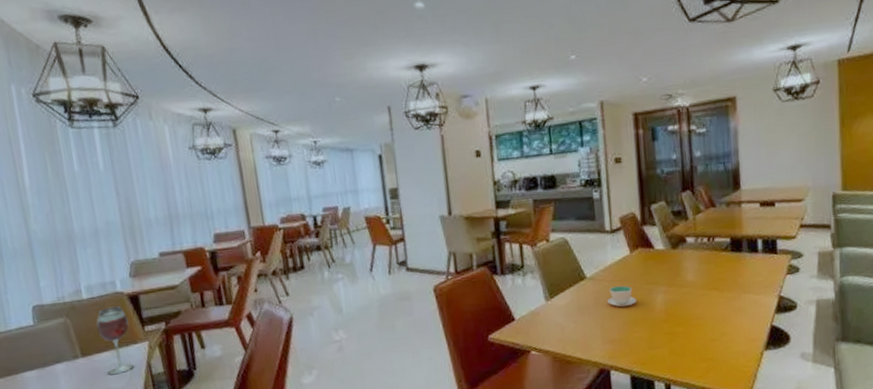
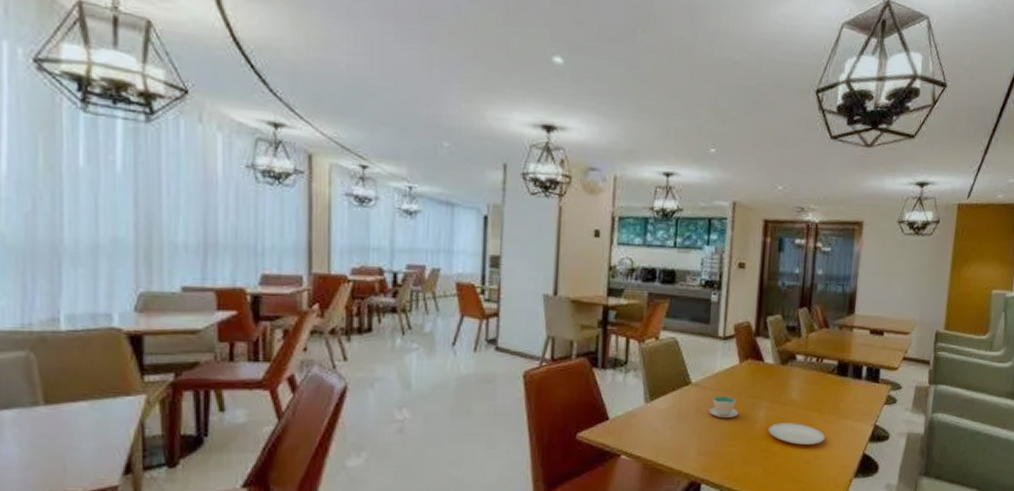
wineglass: present [96,306,134,375] -> none [73,345,122,432]
plate: none [668,303,729,324] -> present [768,423,826,445]

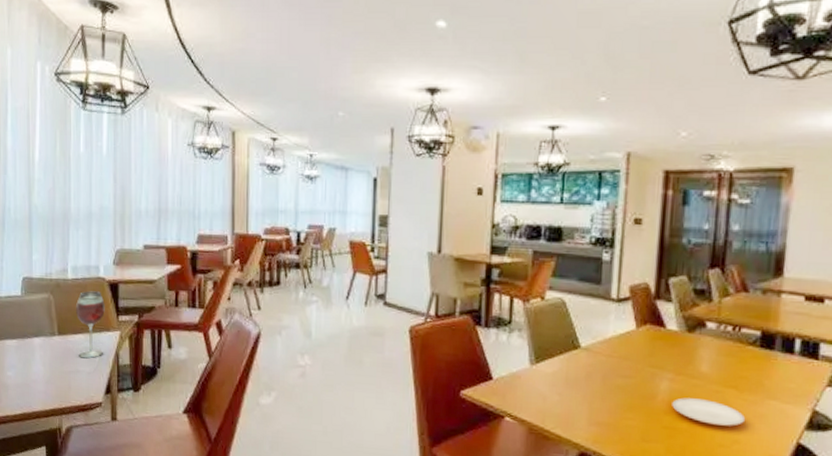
wineglass: none [73,345,122,432] -> present [75,291,105,359]
cup: present [709,395,739,419] -> none [601,362,636,389]

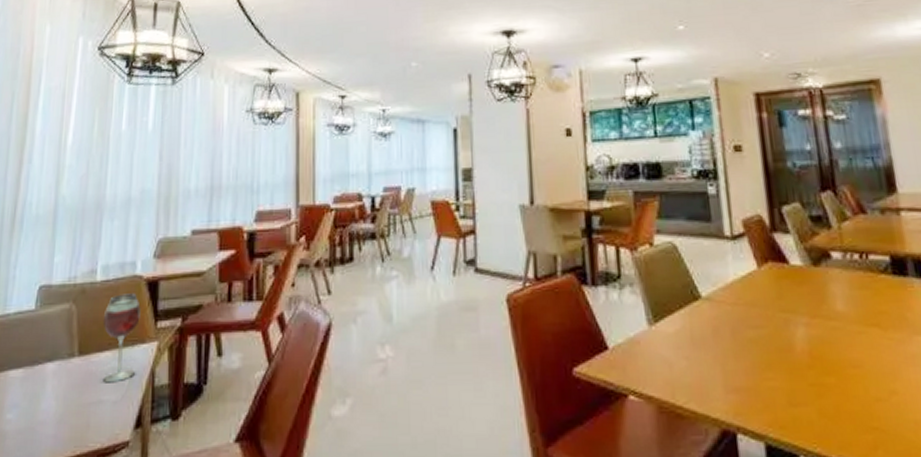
plate: present [672,397,746,427] -> none [813,344,898,375]

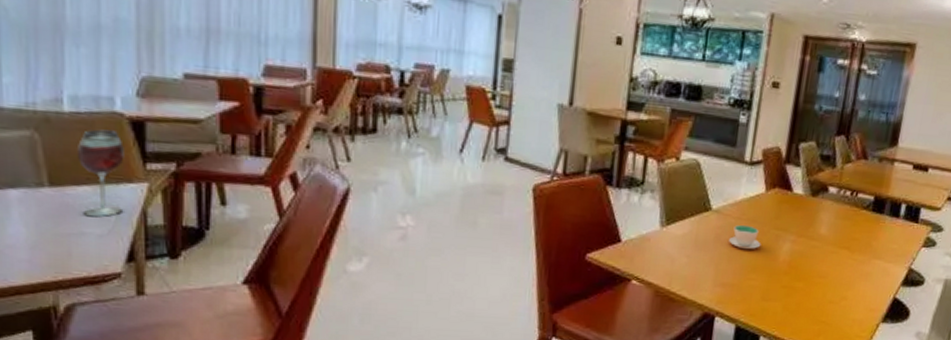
cup: none [730,311,770,342] -> present [729,224,761,250]

